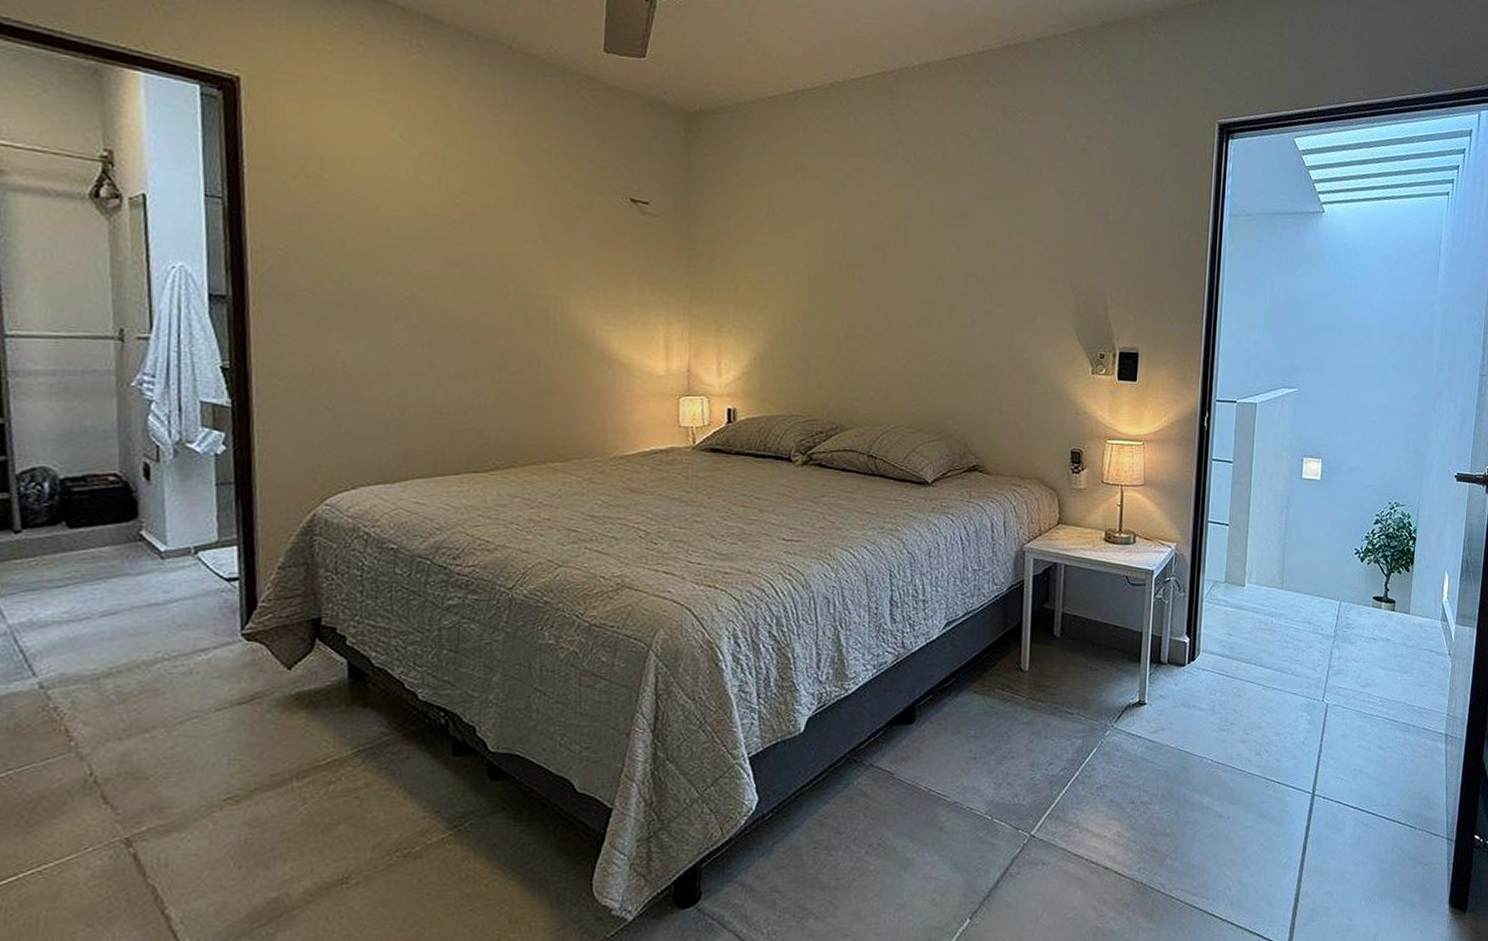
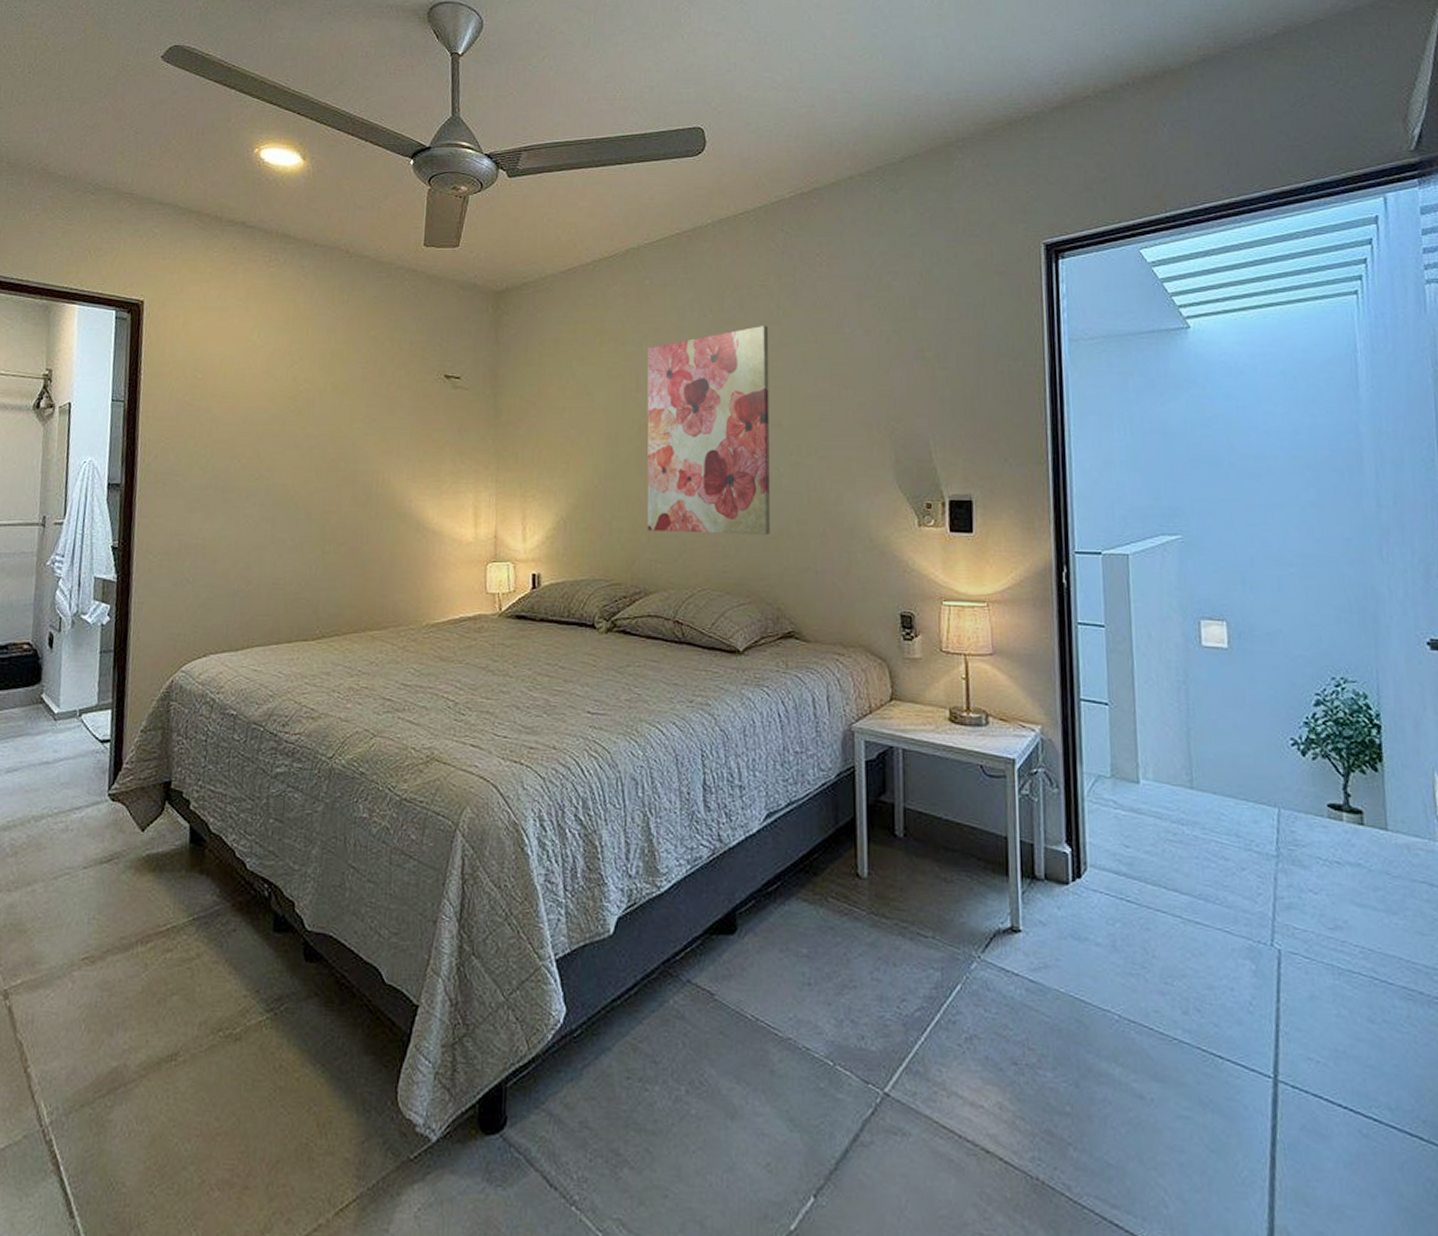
wall art: none [845,175,970,377] -> present [647,324,770,535]

